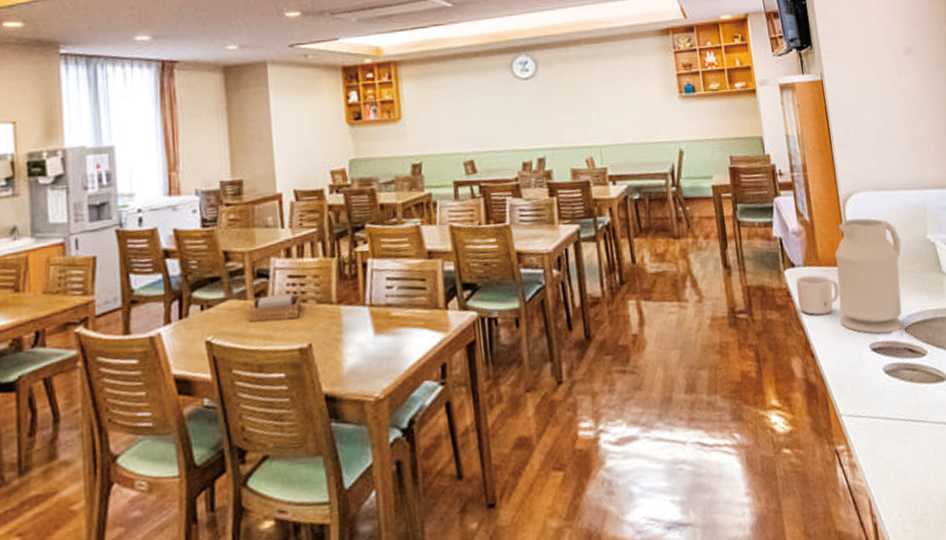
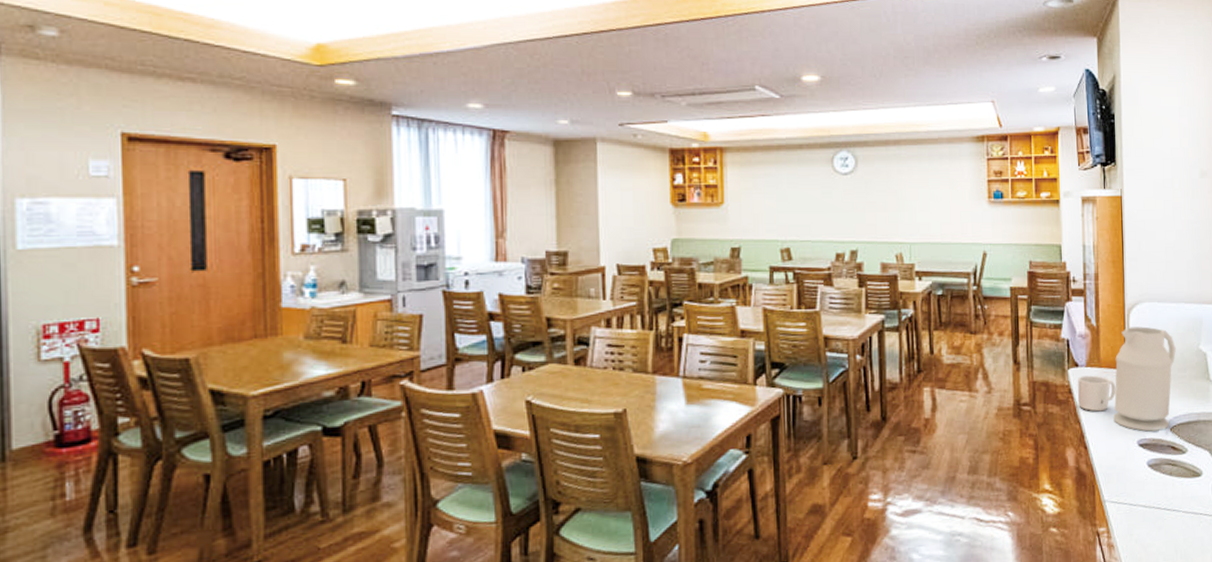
napkin holder: present [249,293,302,323] -> none [568,361,619,387]

